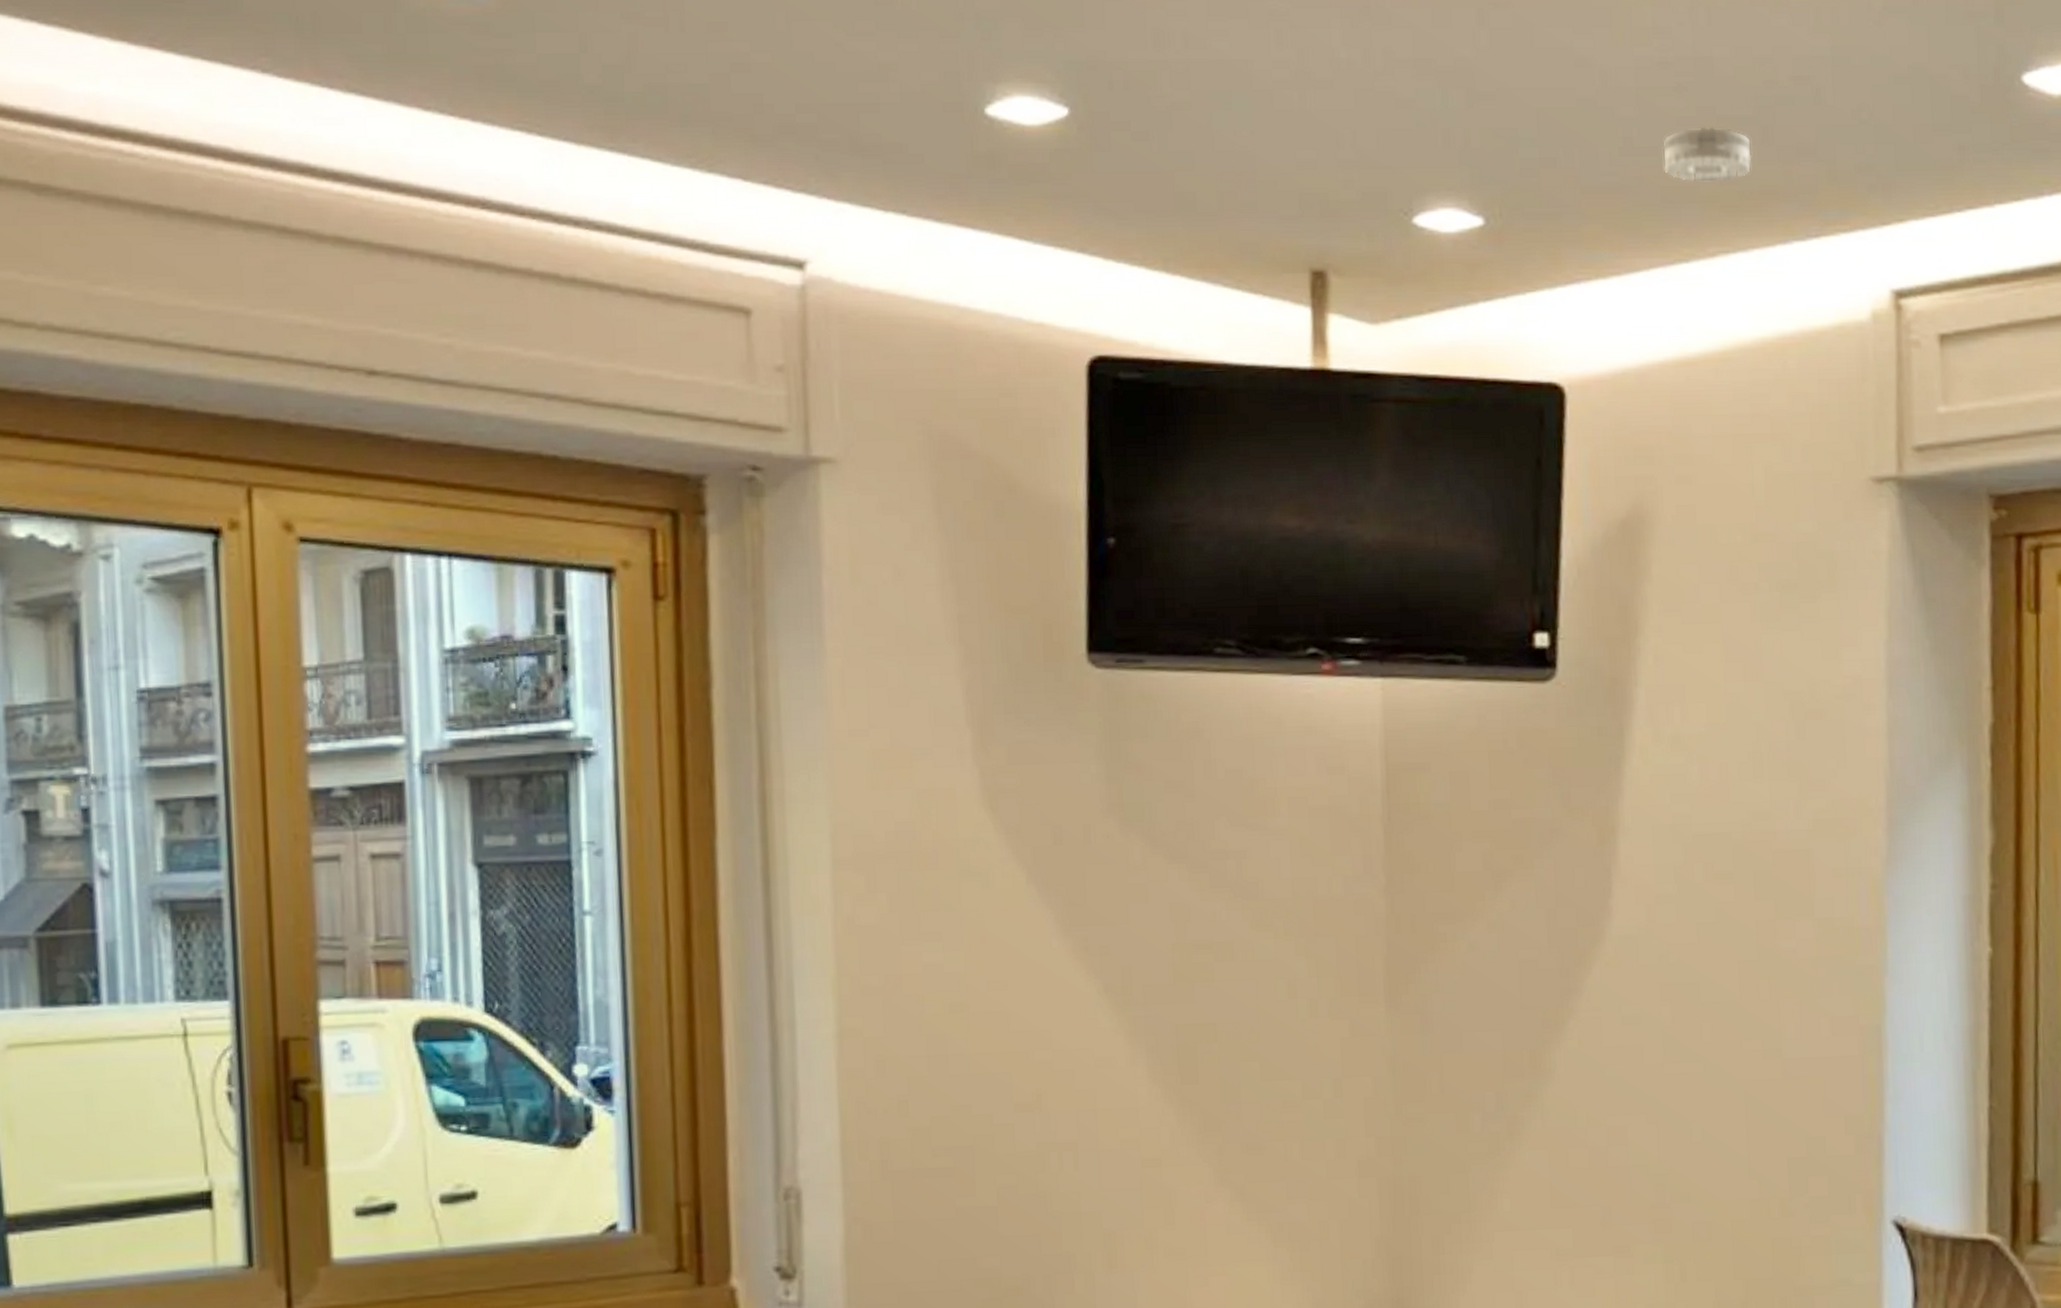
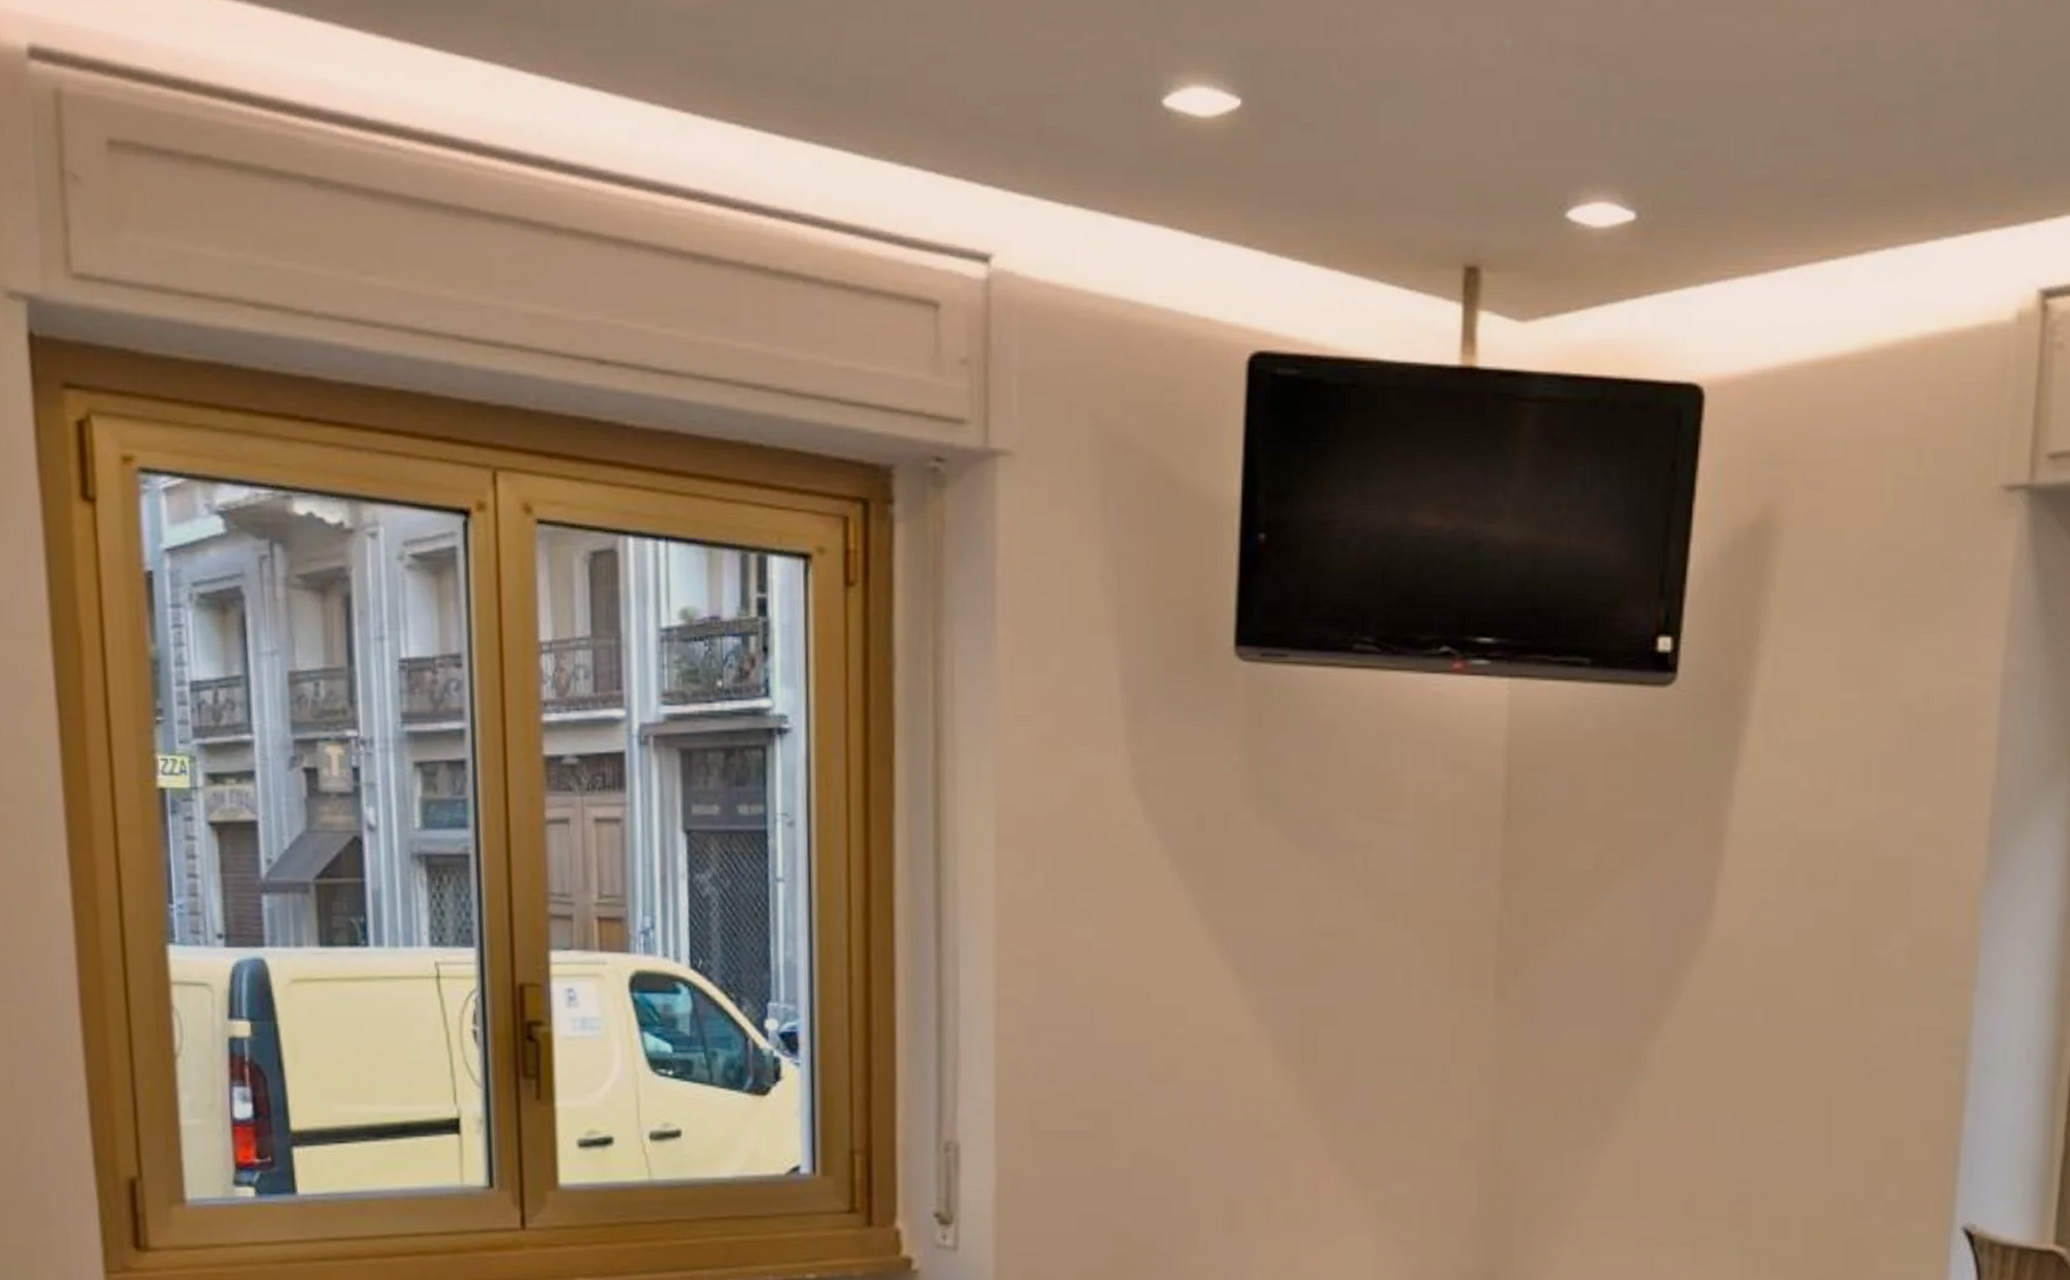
smoke detector: present [1663,126,1751,182] -> none [1819,115,1908,175]

